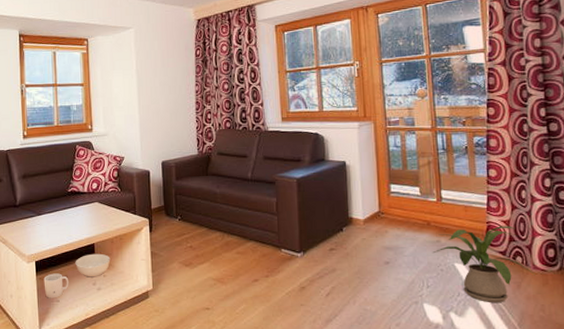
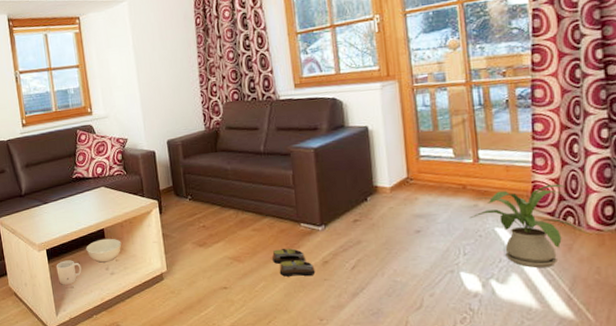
slippers: none [254,272,293,300] -> present [272,248,316,277]

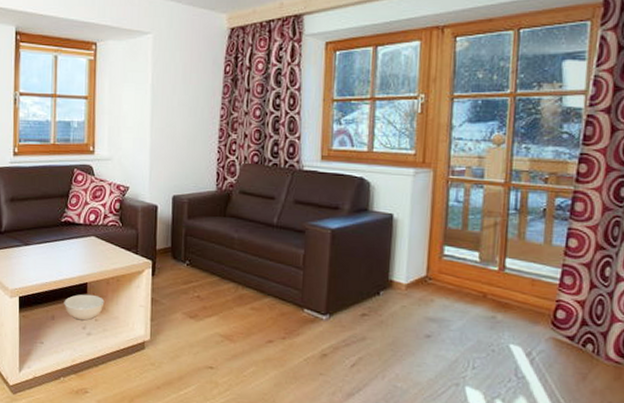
mug: present [56,260,82,285] -> none [27,312,56,340]
slippers: present [272,248,316,277] -> none [268,333,312,367]
house plant: present [470,184,590,268] -> none [485,305,607,395]

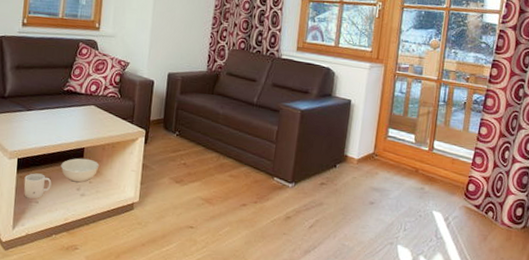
mug: none [27,312,56,340] -> present [23,173,52,199]

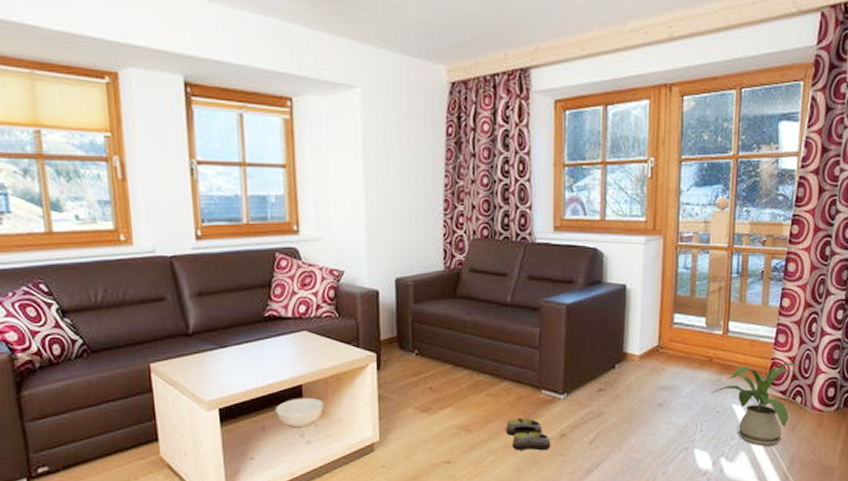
mug: present [23,173,52,199] -> none [231,423,267,456]
slippers: none [241,197,278,228] -> present [506,417,551,450]
house plant: none [415,179,502,252] -> present [711,362,812,447]

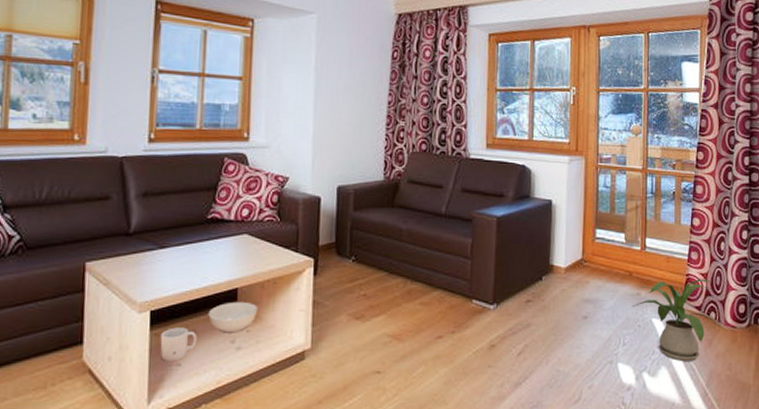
mug: none [231,423,267,456] -> present [160,327,197,361]
slippers: present [506,417,551,450] -> none [437,327,481,361]

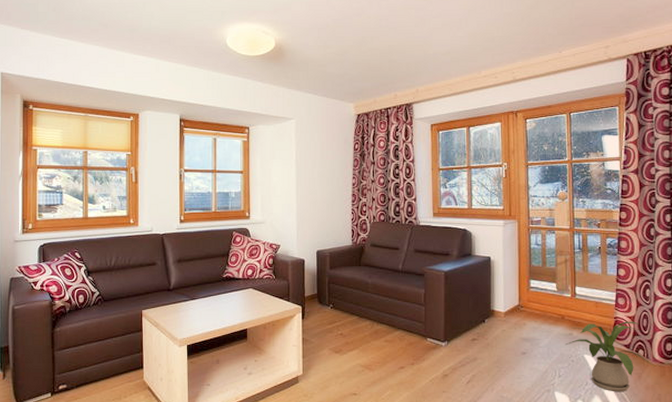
mug: present [160,327,197,361] -> none [195,357,220,382]
bowl: present [208,301,258,333] -> none [227,339,263,362]

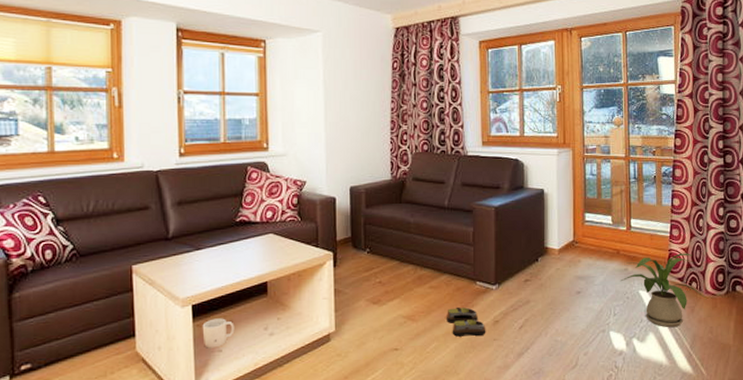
mug: none [195,357,220,382] -> present [202,318,235,348]
slippers: none [400,360,436,387] -> present [447,306,486,337]

